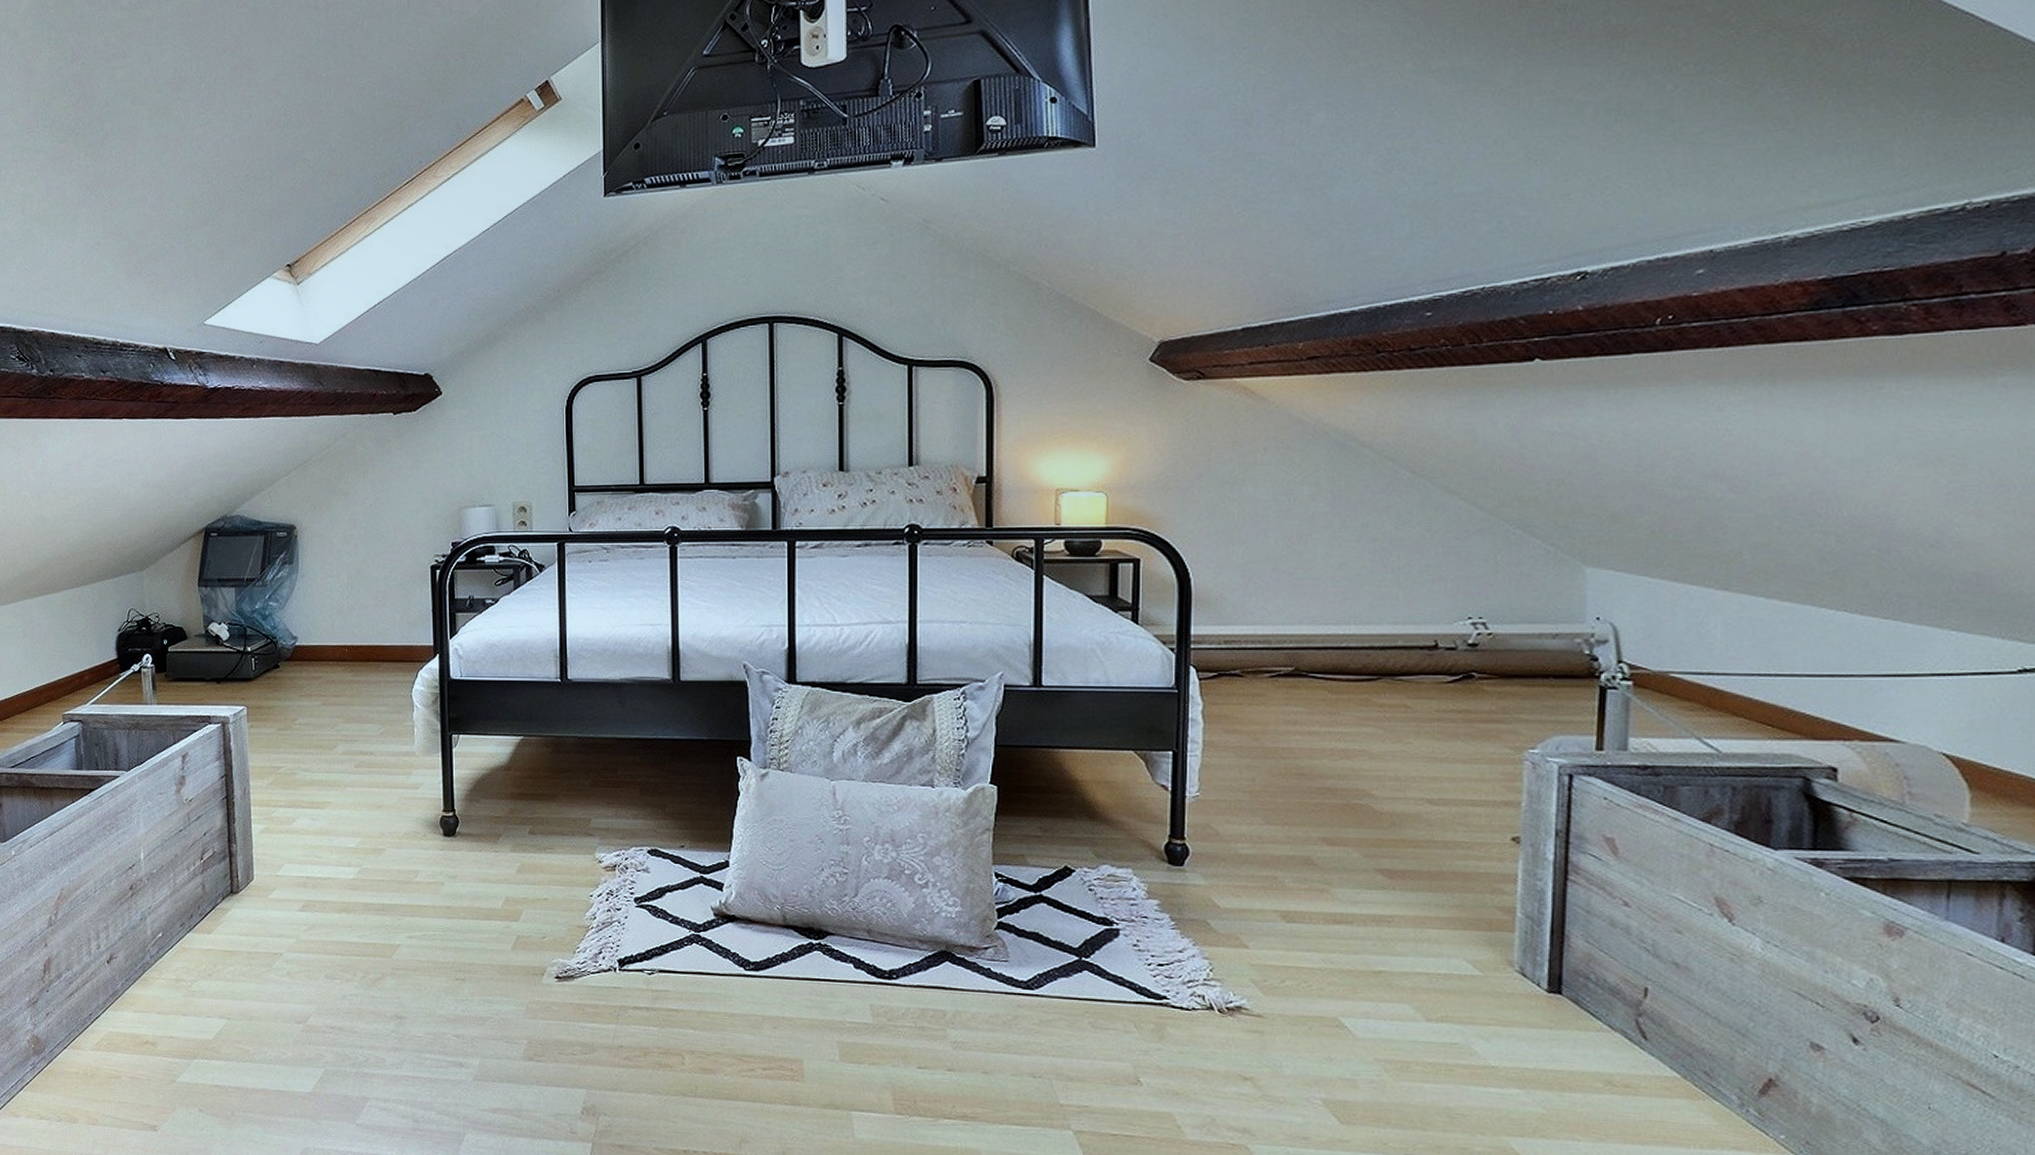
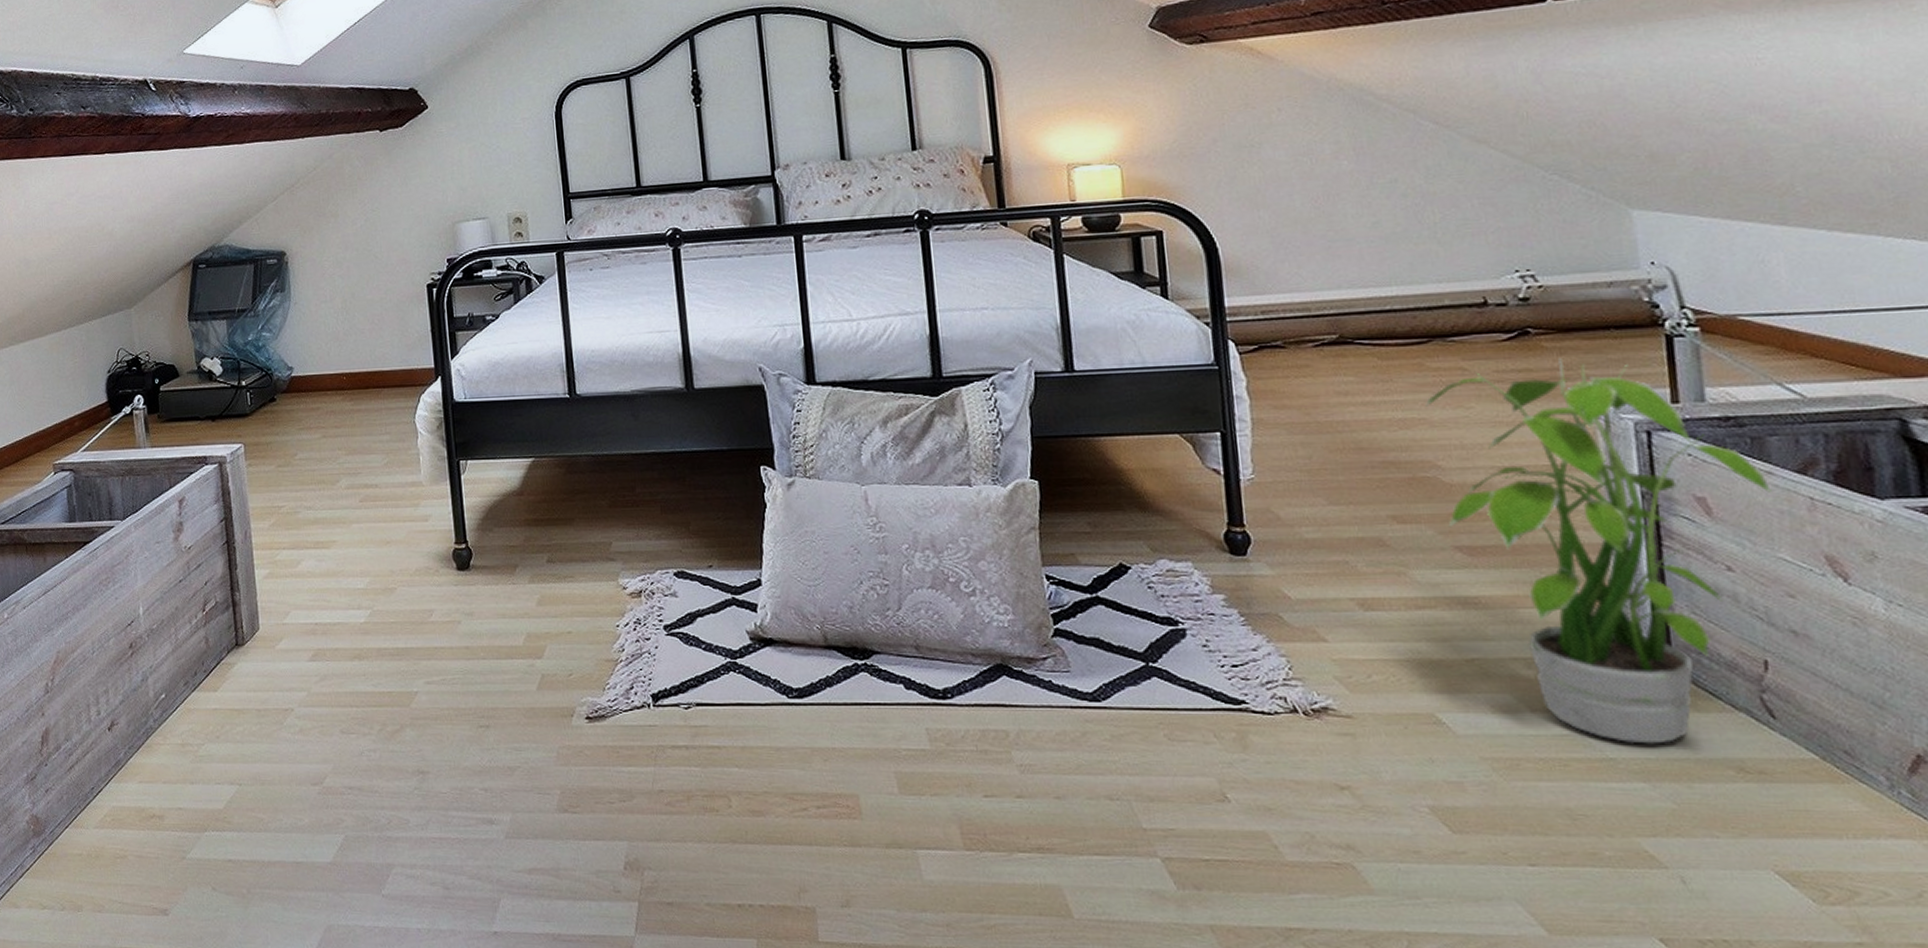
potted plant: none [1368,702,1676,1056] -> present [1426,358,1772,744]

